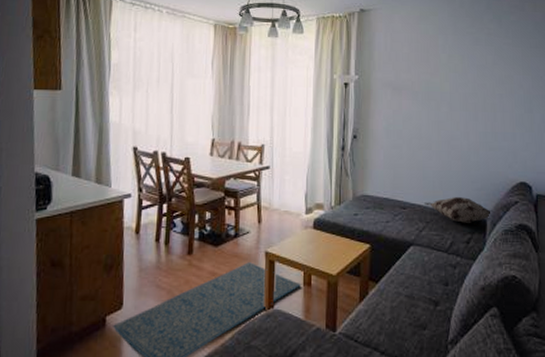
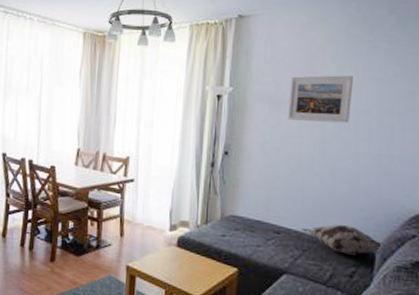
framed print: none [407,63,461,105] -> present [287,75,353,123]

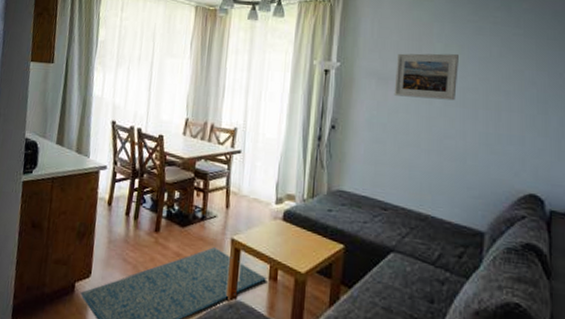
decorative pillow: present [302,225,382,255] -> none [409,203,491,235]

